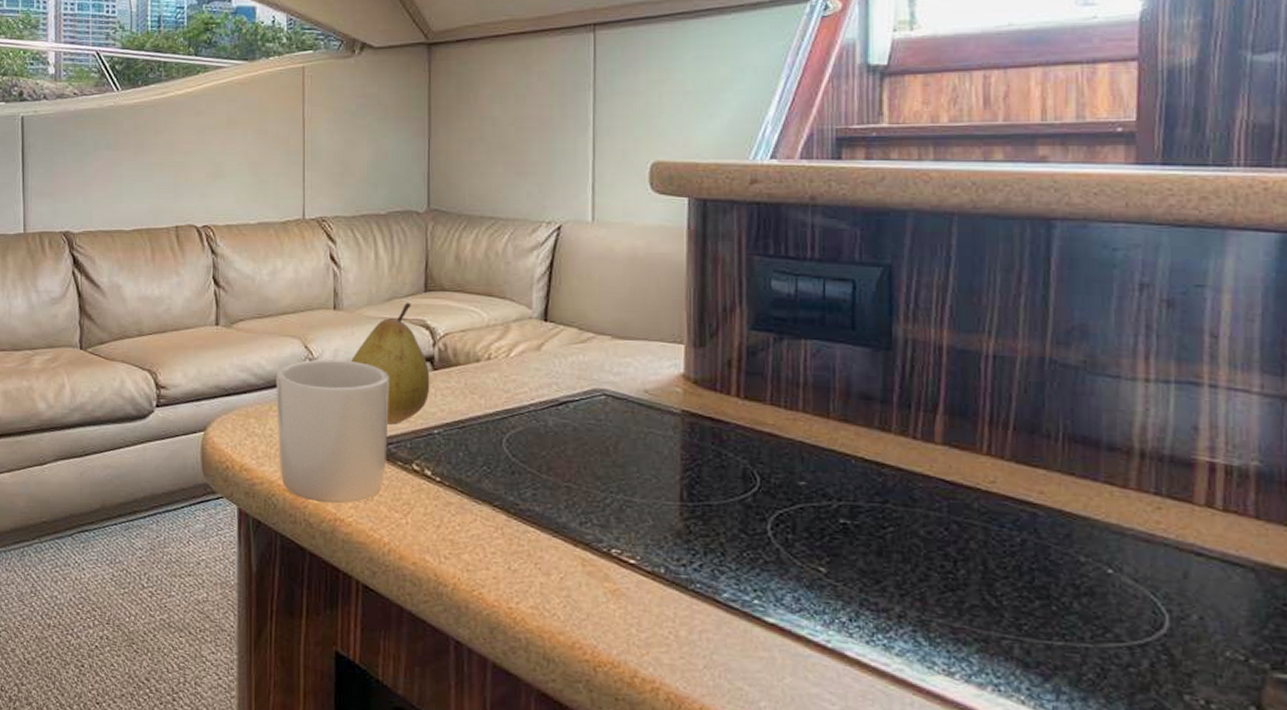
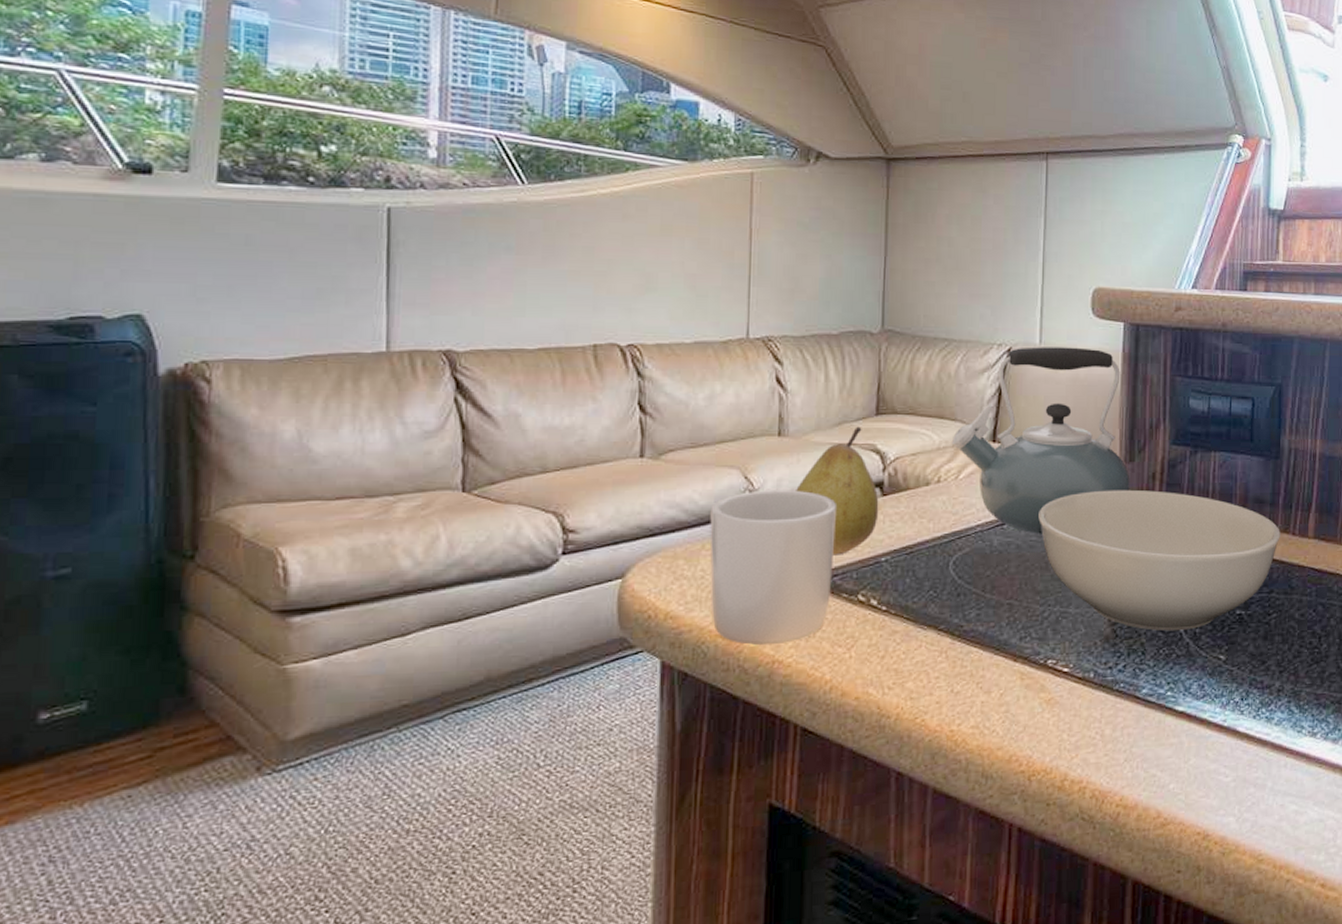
kettle: none [501,224,701,418] -> present [951,347,1130,534]
bowl: none [597,375,896,535] -> present [1038,489,1280,631]

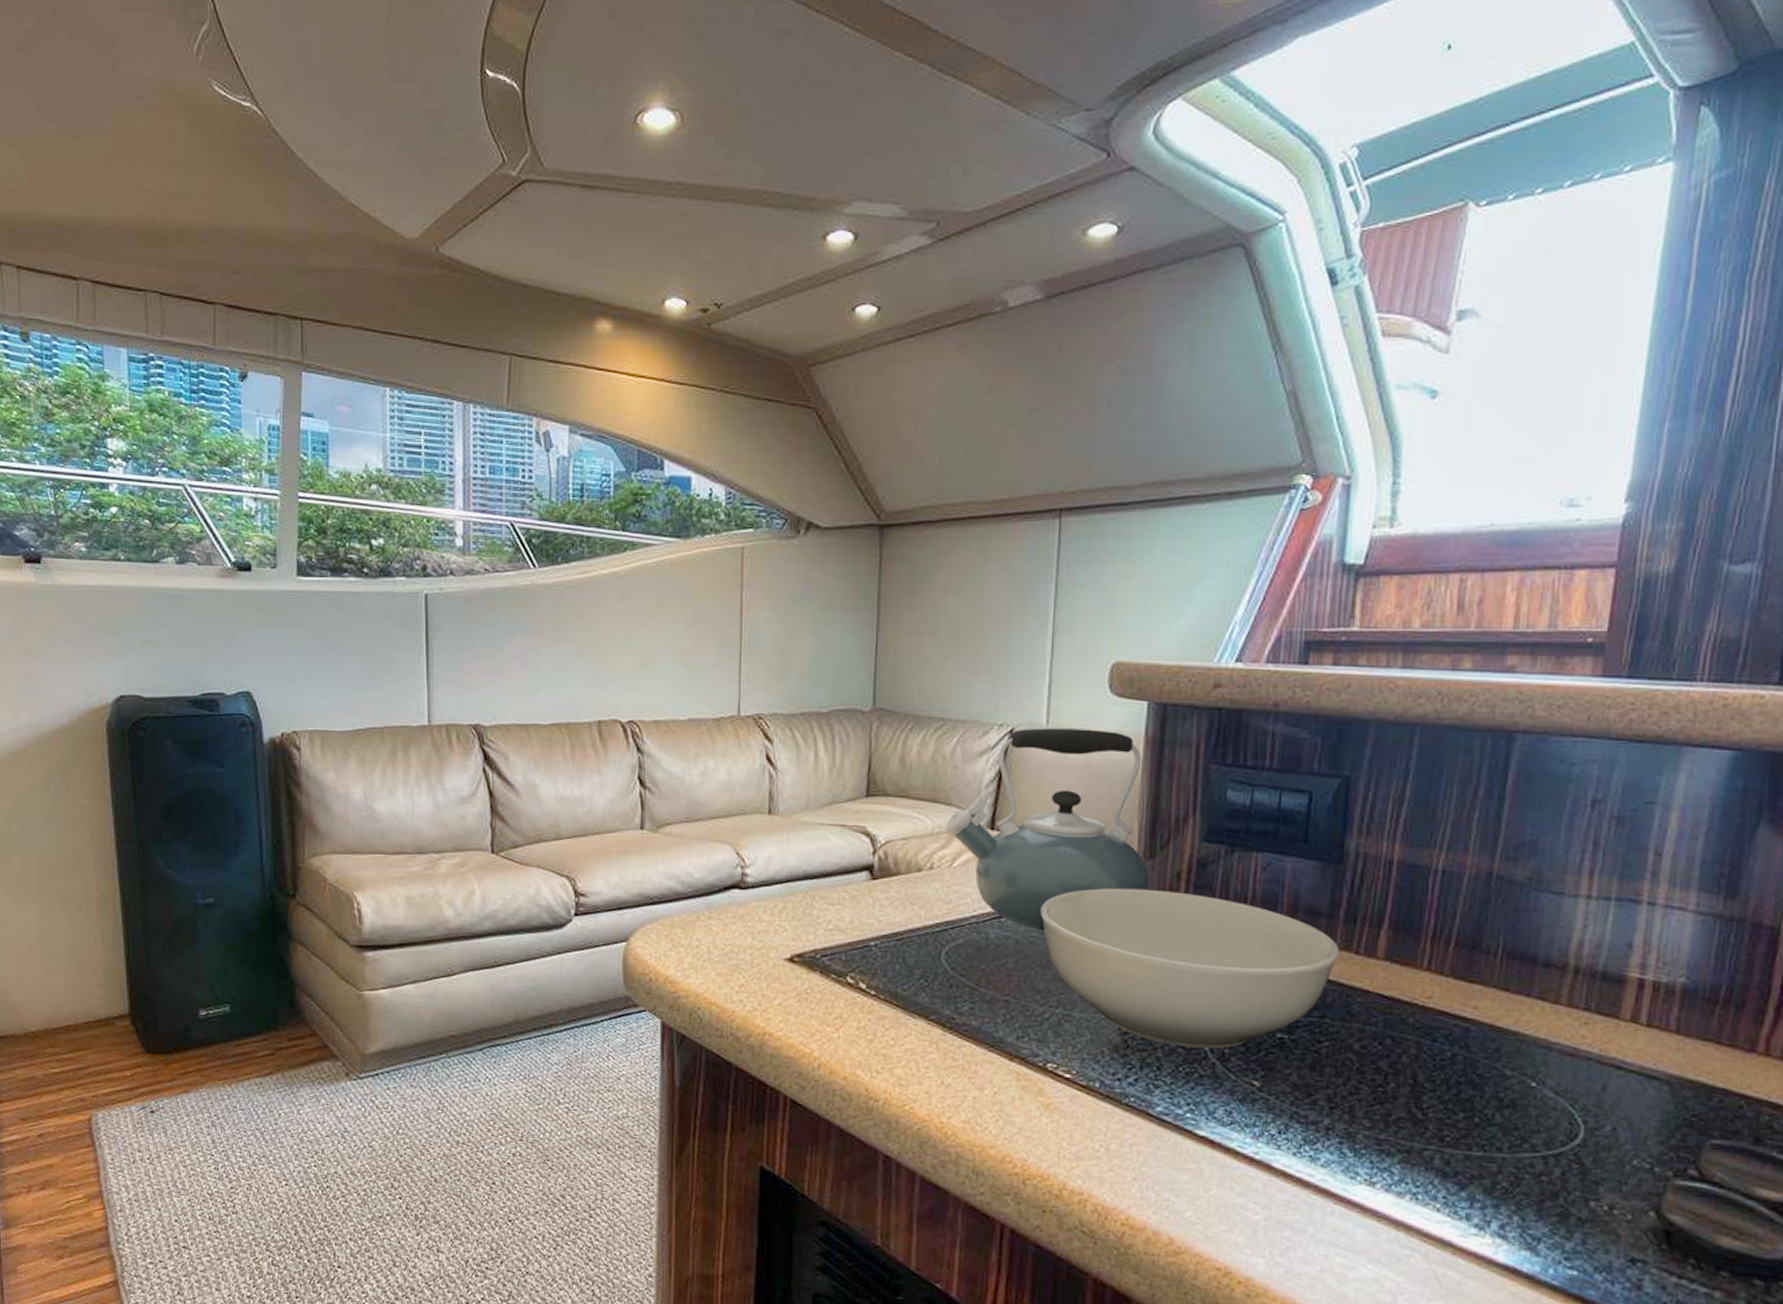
mug: present [709,490,836,646] -> none [704,867,825,1018]
fruit: present [796,426,879,555] -> none [786,807,869,936]

